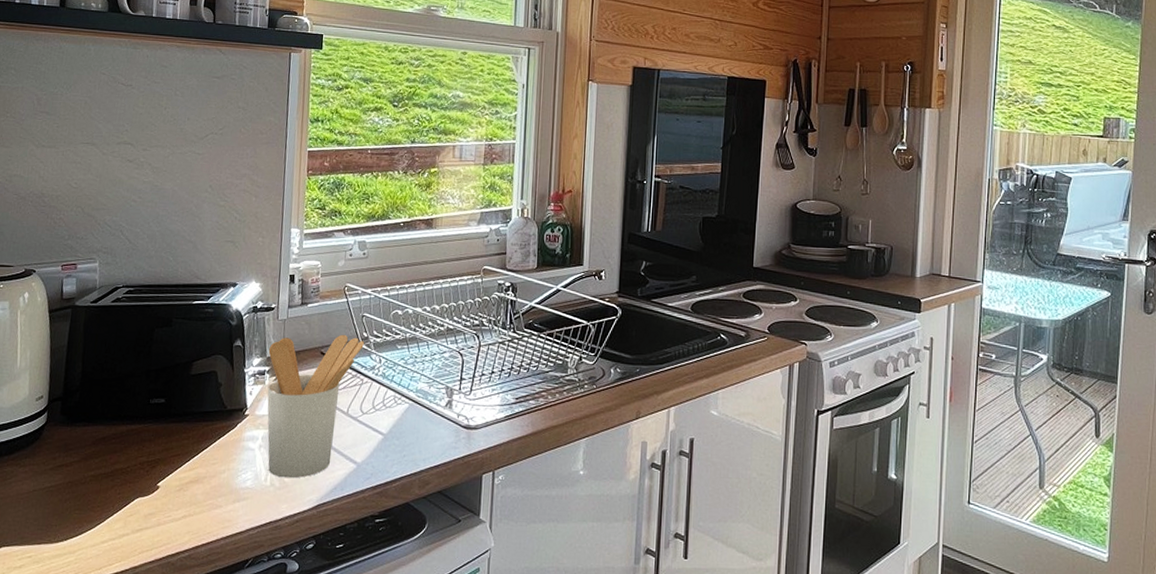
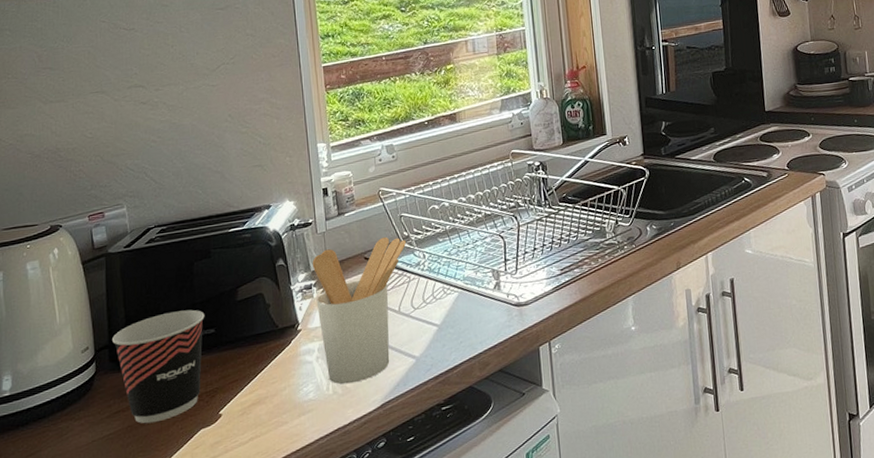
cup: none [66,374,158,483] -> present [112,309,205,424]

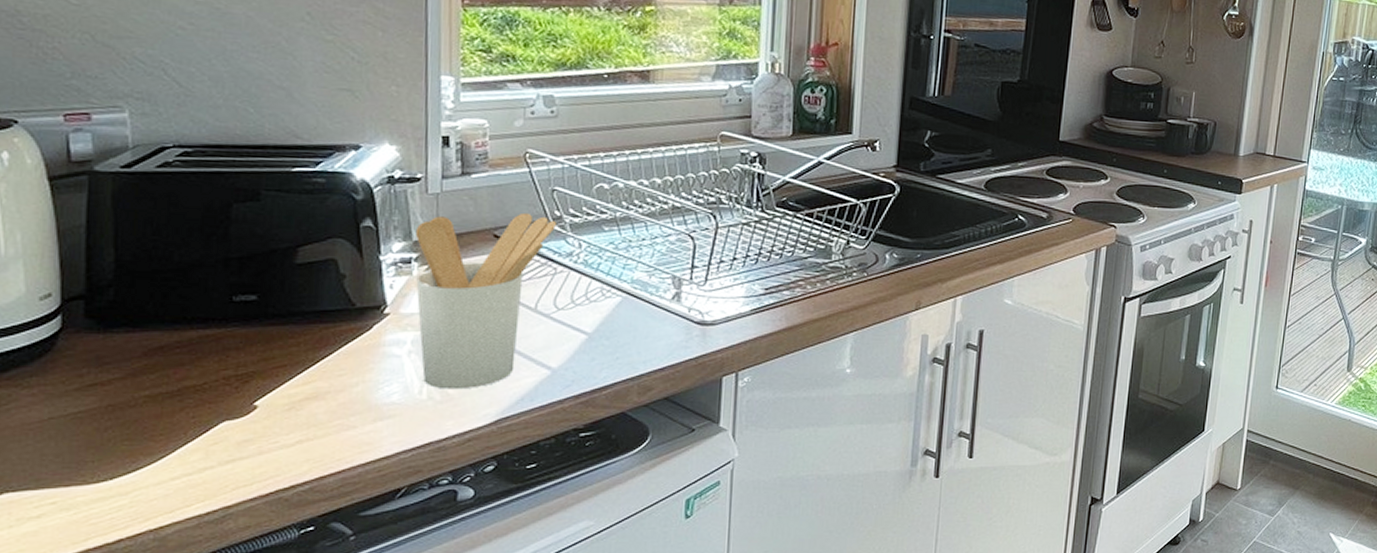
cup: present [112,309,205,424] -> none [92,264,244,405]

